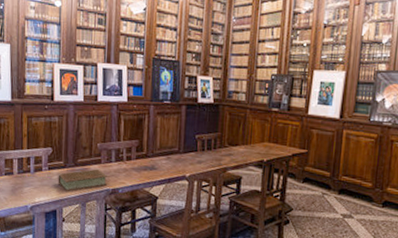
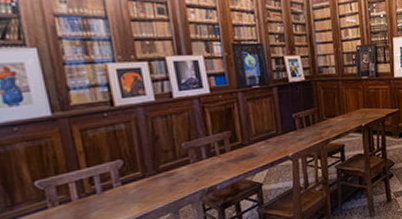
book: present [58,169,107,192] -> none [136,170,201,205]

